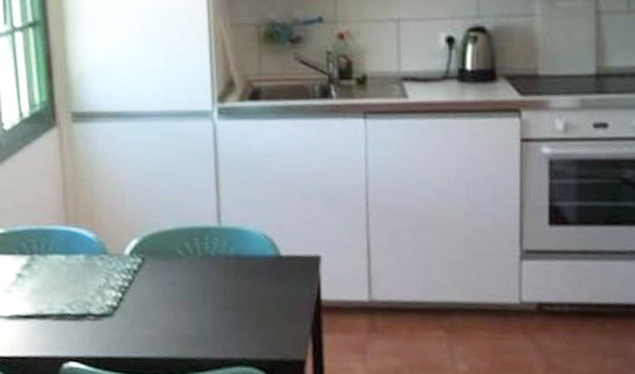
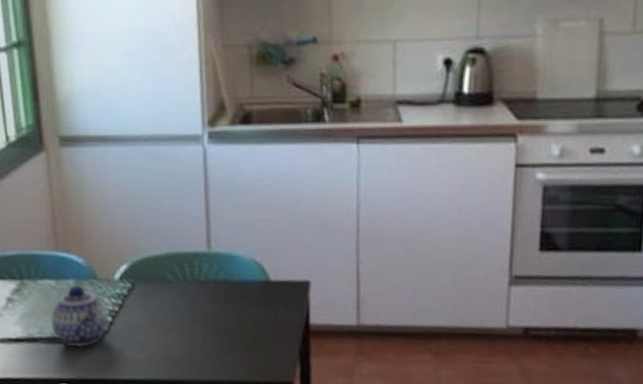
teapot: none [60,261,118,324] -> present [51,285,108,347]

